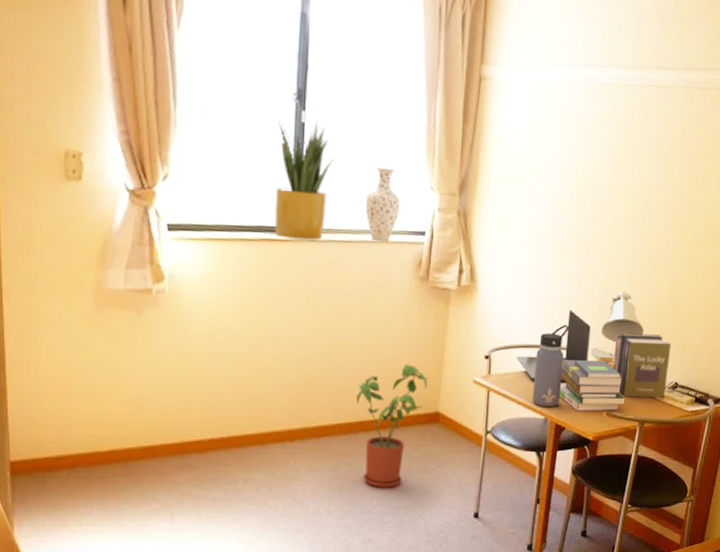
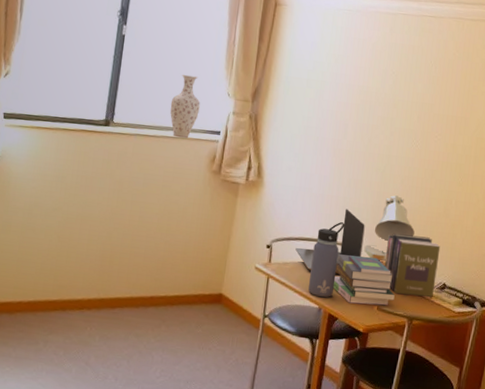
planter: present [274,120,335,240] -> none [92,33,148,134]
house plant: present [356,364,428,488] -> none [149,247,215,361]

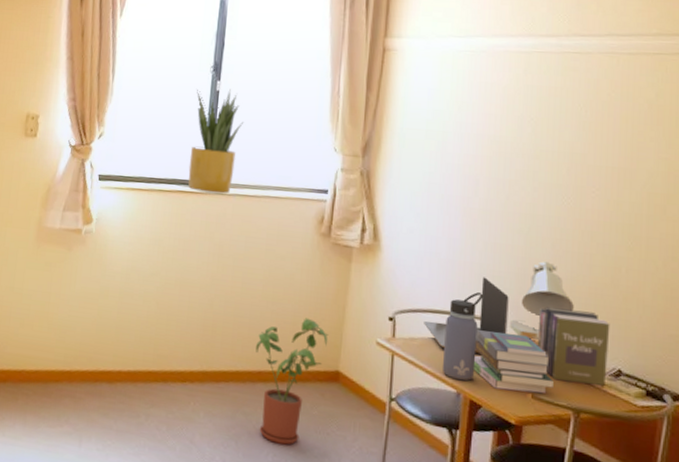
planter: none [92,33,148,134] -> present [188,88,244,194]
house plant: none [149,247,215,361] -> present [256,318,329,445]
vase: present [170,75,200,139] -> none [271,130,304,198]

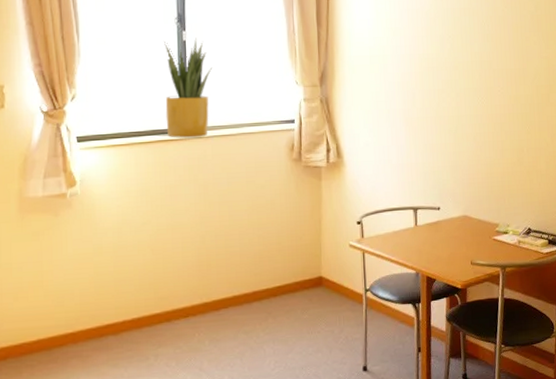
house plant: present [256,318,329,445] -> none [248,236,310,352]
laptop computer: present [424,277,509,354] -> none [385,173,448,238]
water bottle: present [441,292,484,381] -> none [402,187,428,263]
books: present [474,330,554,394] -> none [426,215,485,263]
desk lamp: present [509,261,574,340] -> none [449,153,494,218]
books: present [537,307,610,386] -> none [470,187,521,246]

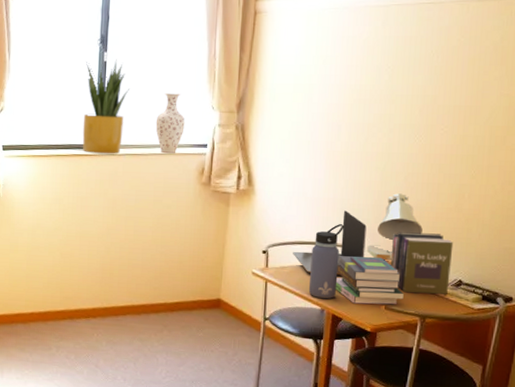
vase: none [241,70,271,132] -> present [155,93,185,154]
laptop computer: none [385,173,448,238] -> present [293,210,367,276]
water bottle: none [402,187,428,263] -> present [308,224,345,299]
books: none [426,215,485,263] -> present [336,256,404,305]
desk lamp: none [449,153,494,218] -> present [366,193,423,261]
books: none [470,187,521,246] -> present [390,232,454,294]

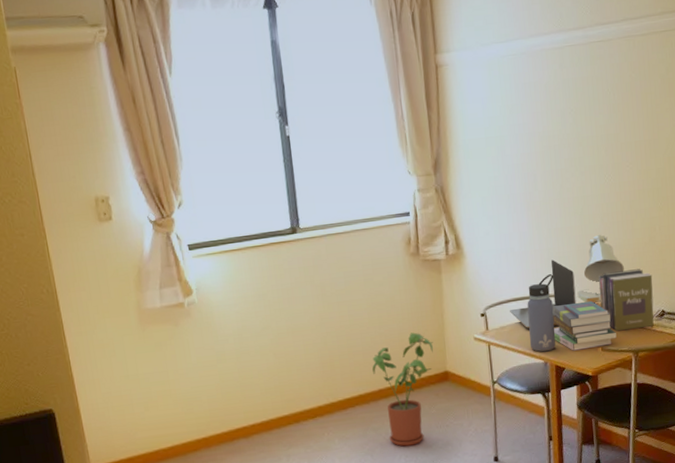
planter: present [82,59,131,154] -> none [267,131,321,240]
house plant: none [148,256,211,363] -> present [372,332,434,447]
vase: present [155,93,185,154] -> none [353,162,384,229]

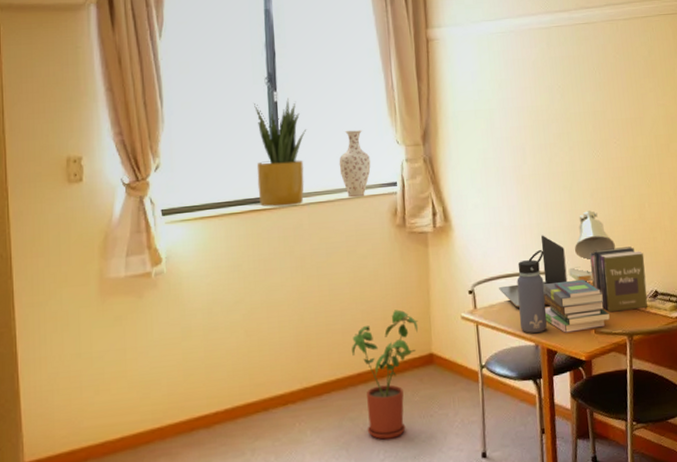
planter: none [267,131,321,240] -> present [254,98,307,207]
vase: none [353,162,384,229] -> present [339,130,371,198]

